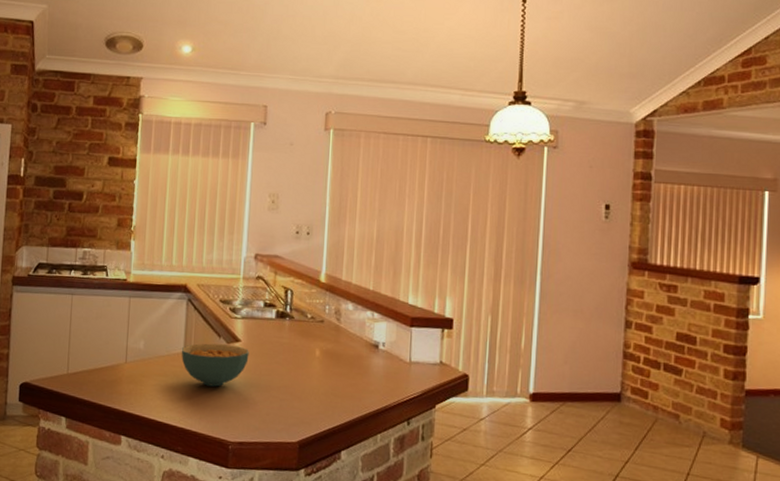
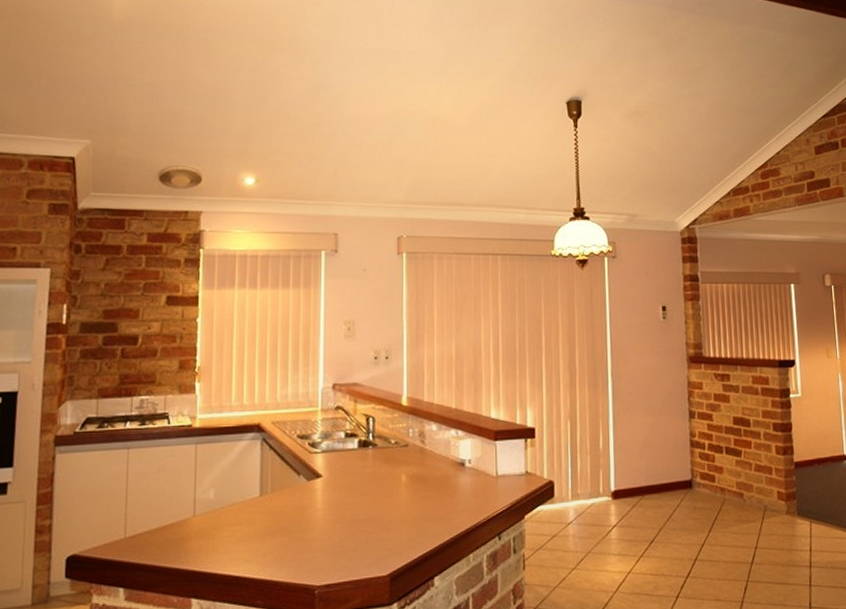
cereal bowl: present [181,343,249,387] -> none [257,482,332,529]

